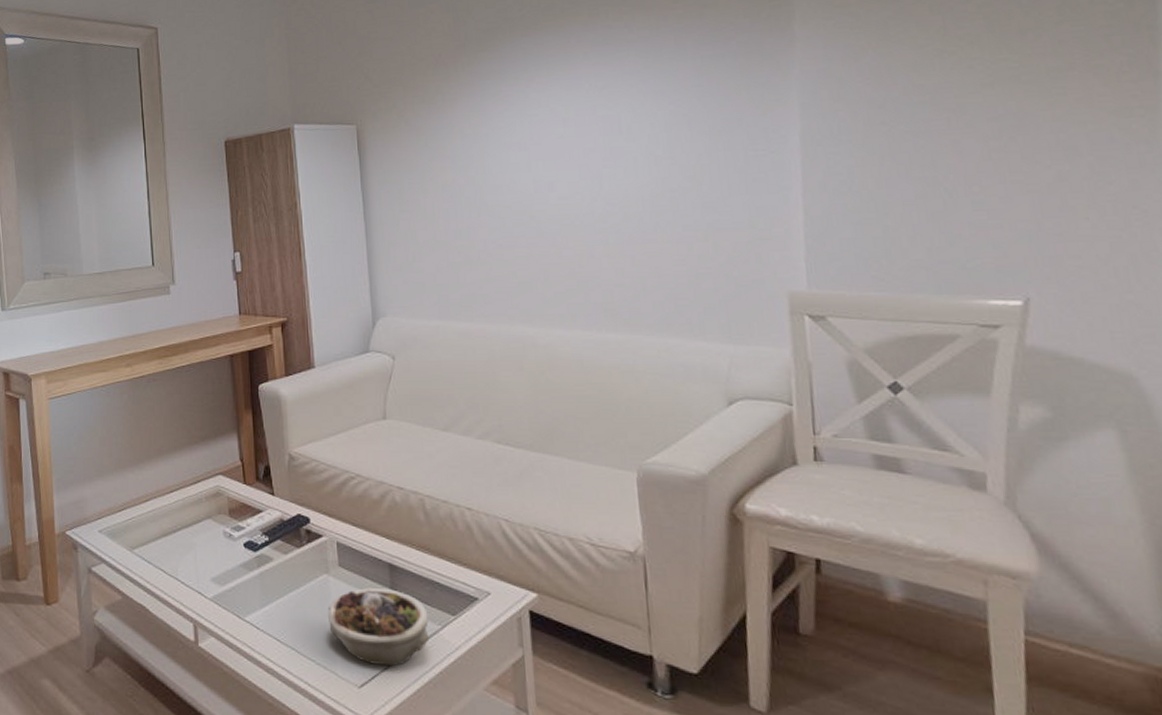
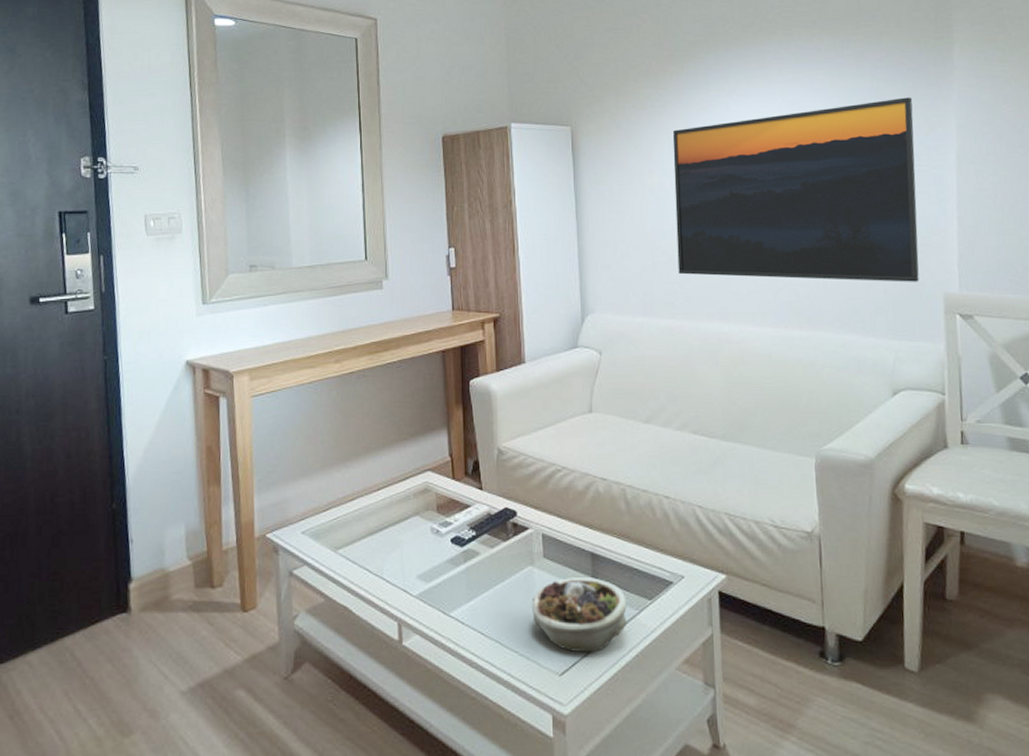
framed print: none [465,75,758,280] -> present [672,97,919,282]

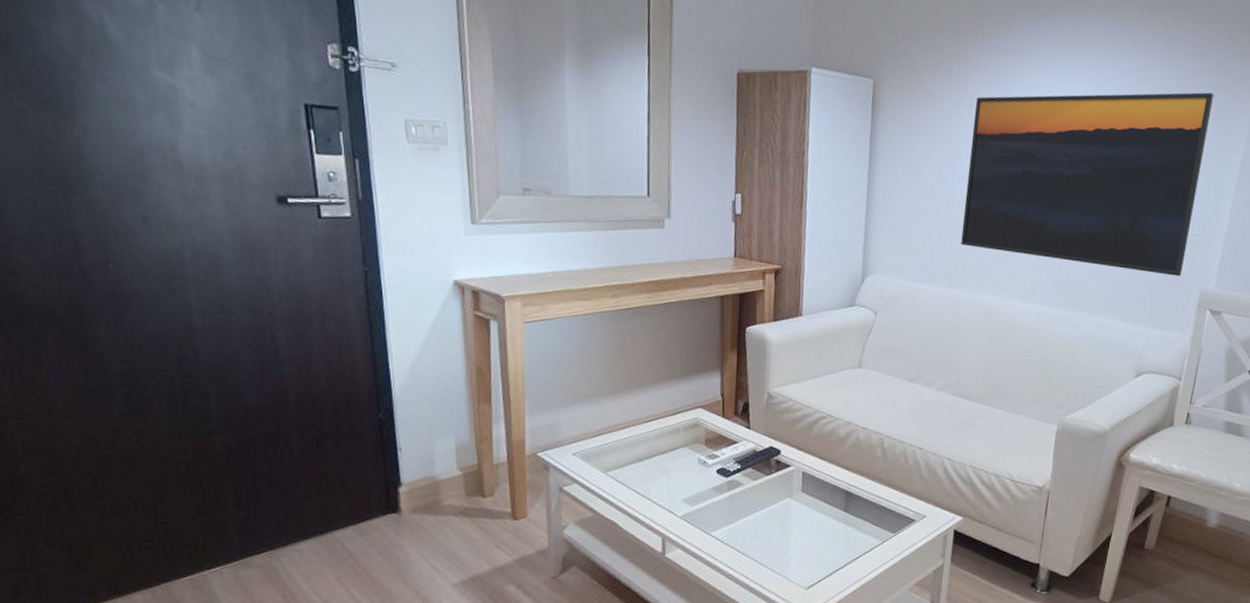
succulent planter: present [532,577,627,653] -> none [786,510,873,573]

